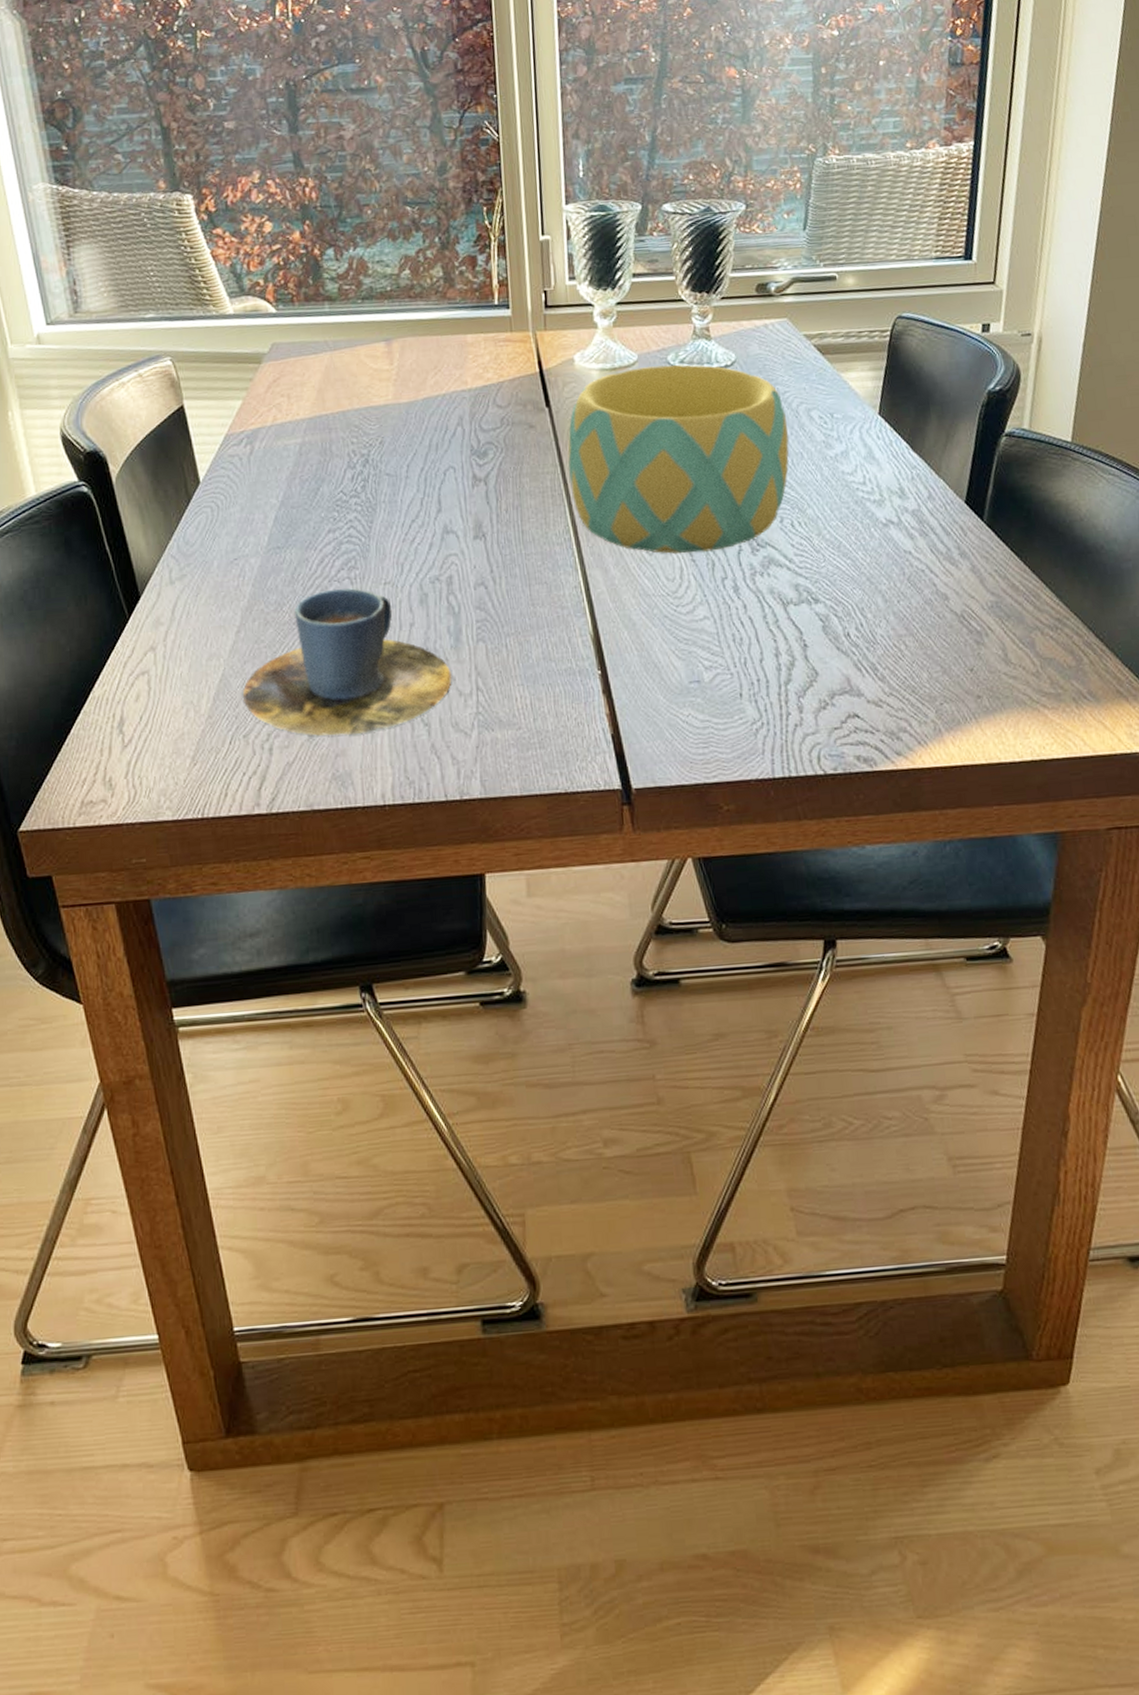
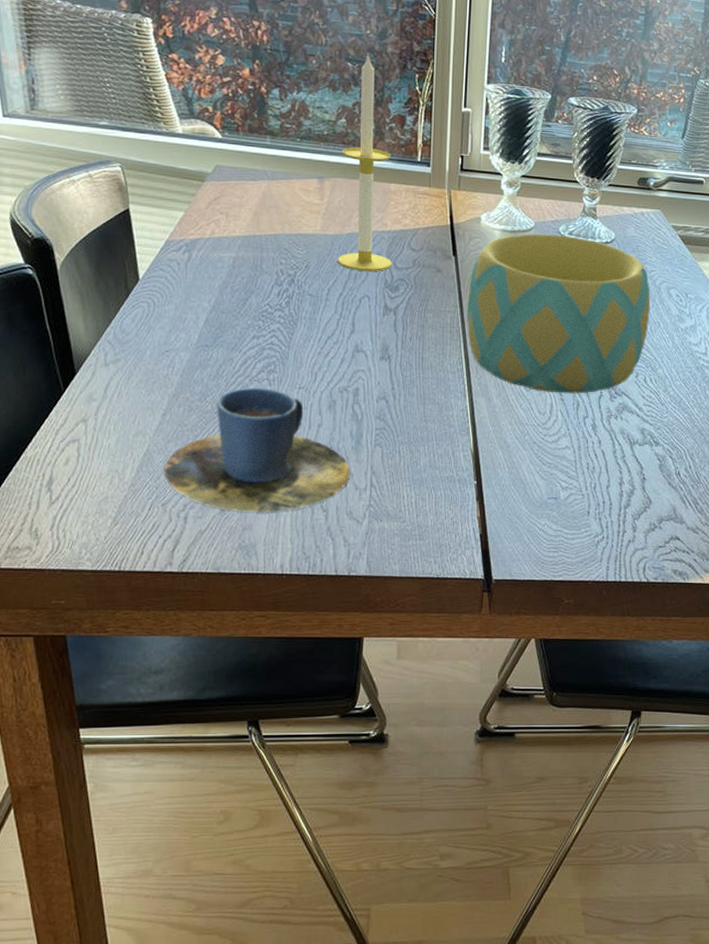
candle: none [409,191,477,440] -> present [338,52,392,272]

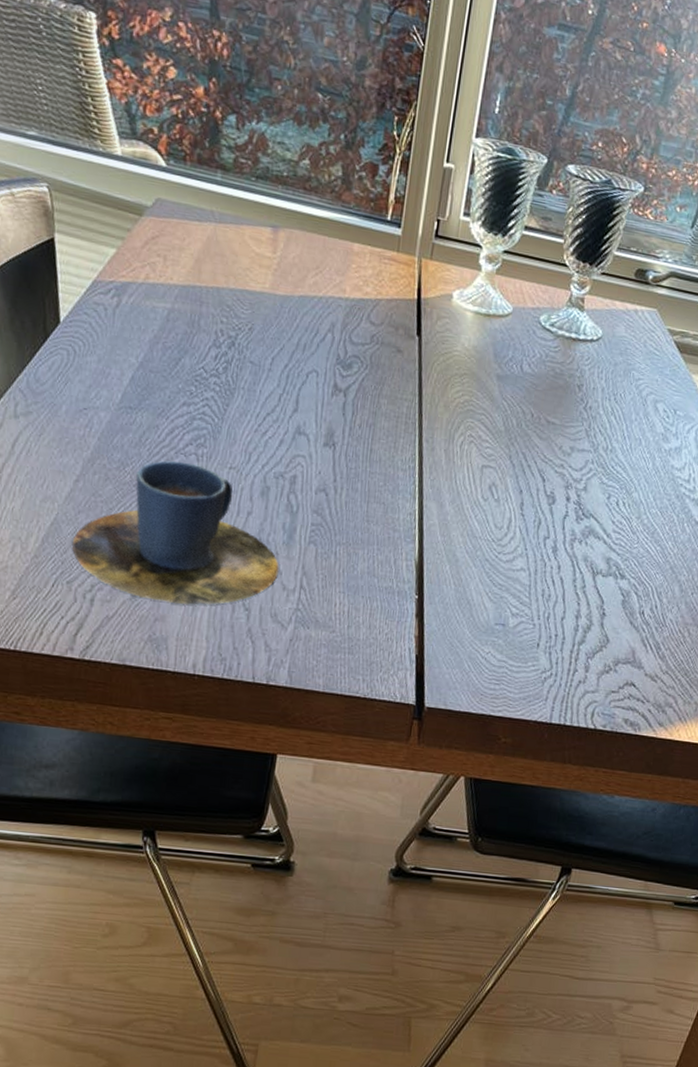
candle: present [338,52,392,272] -> none [286,83,358,344]
bowl: present [467,233,651,394] -> none [424,319,635,511]

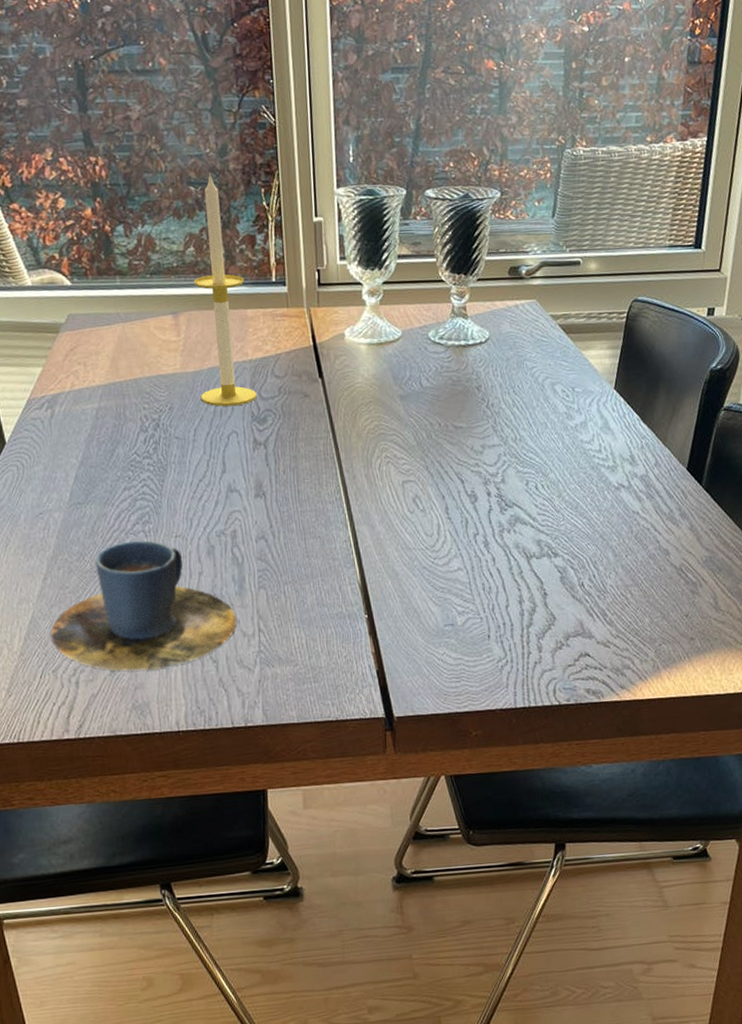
candle: none [286,83,358,344] -> present [194,172,257,407]

